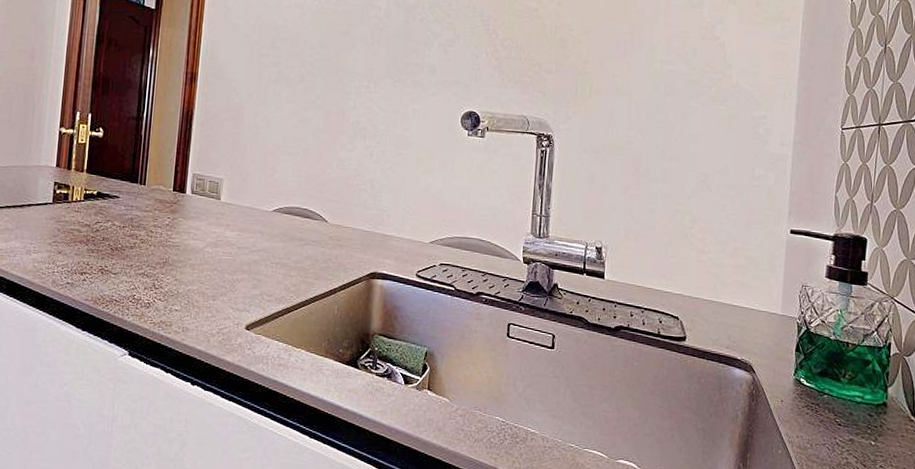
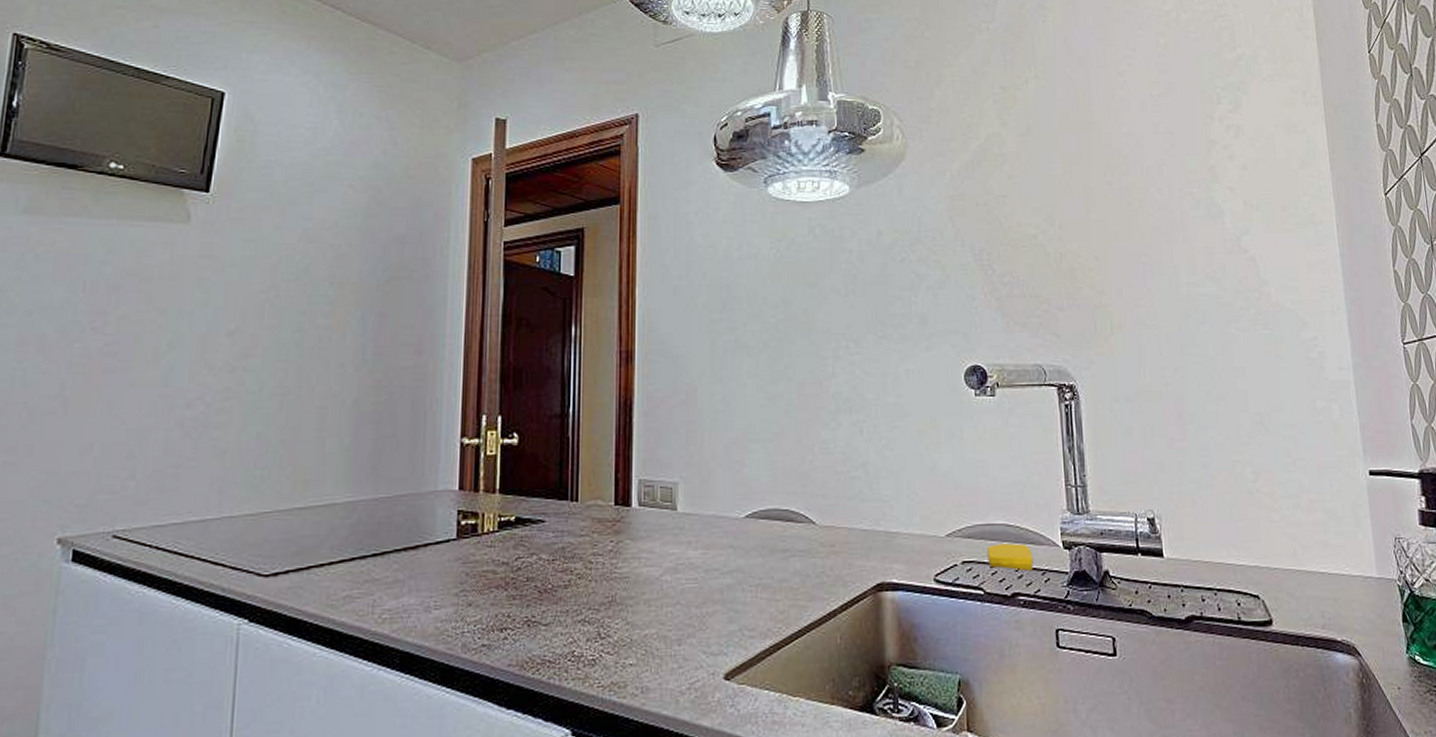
sponge: none [461,253,498,277] -> present [987,543,1033,572]

